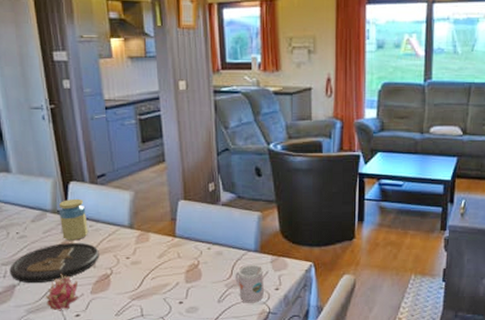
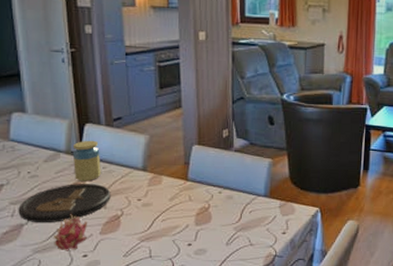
mug: present [235,265,265,303] -> none [244,209,272,246]

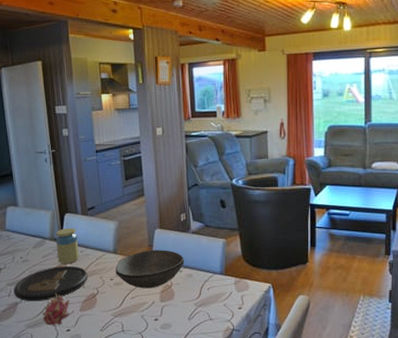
bowl: none [144,168,225,211] -> present [116,250,184,289]

